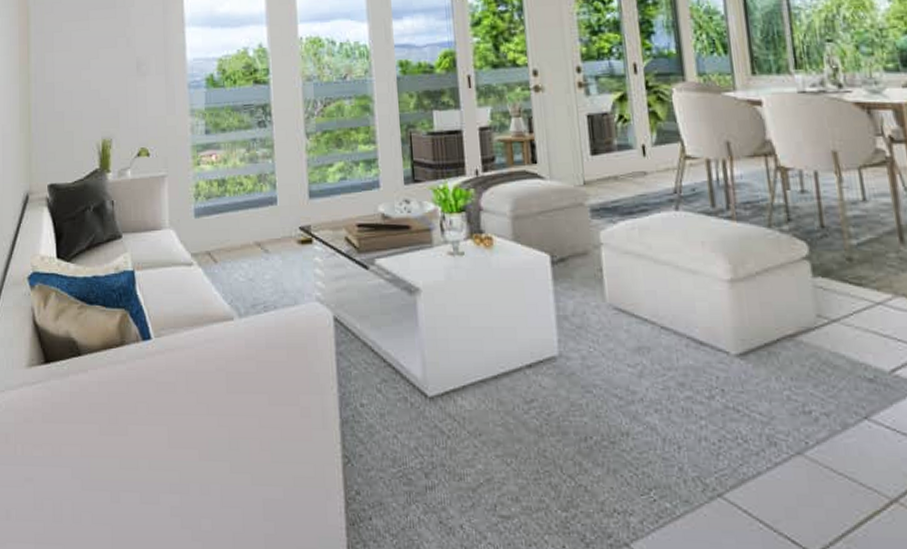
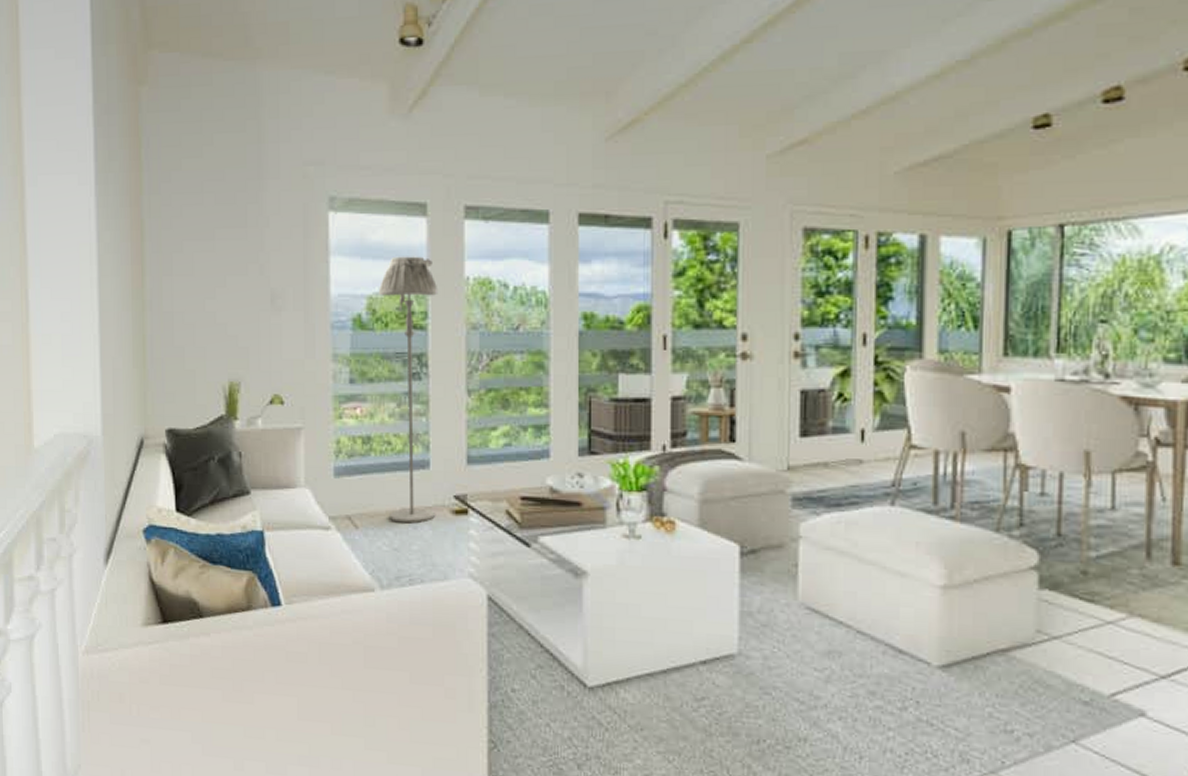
floor lamp: none [227,22,284,255] -> present [378,256,438,524]

